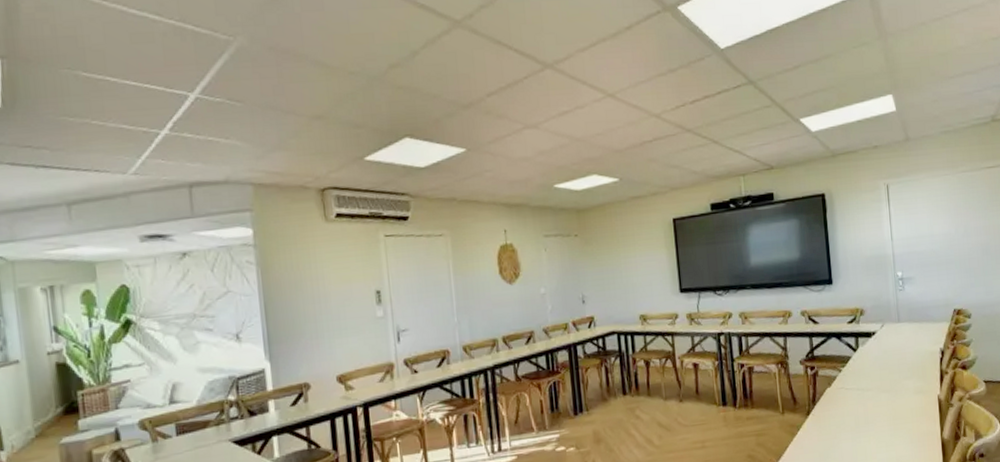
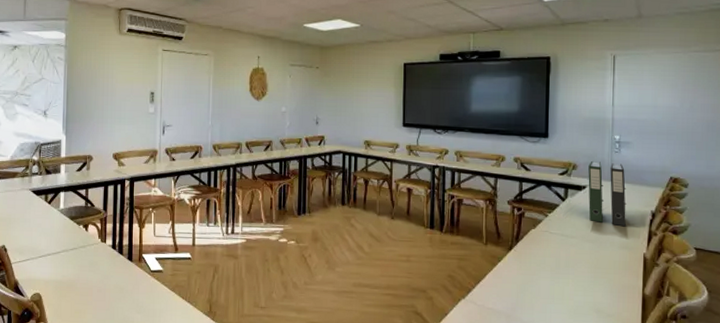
binder: none [875,302,918,370] -> present [588,161,627,227]

